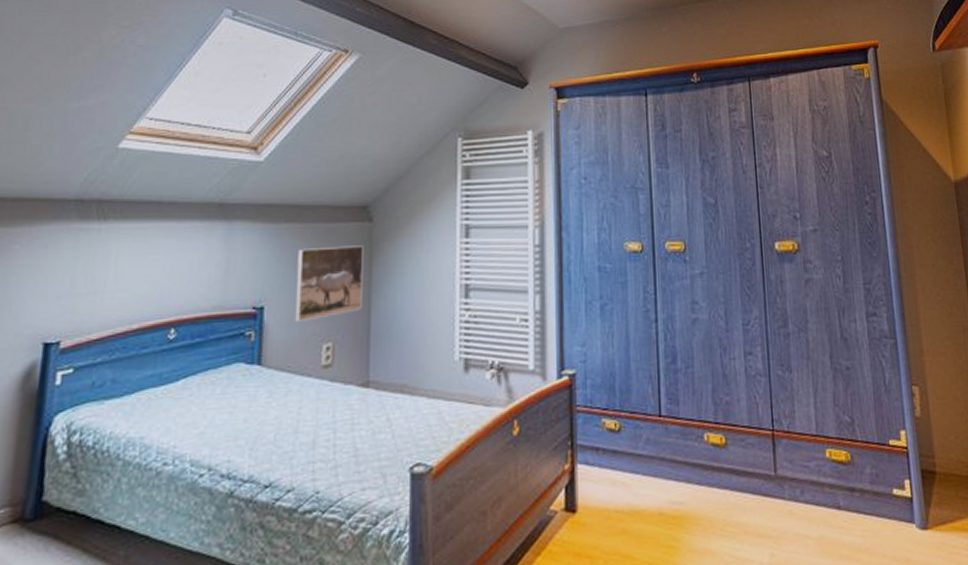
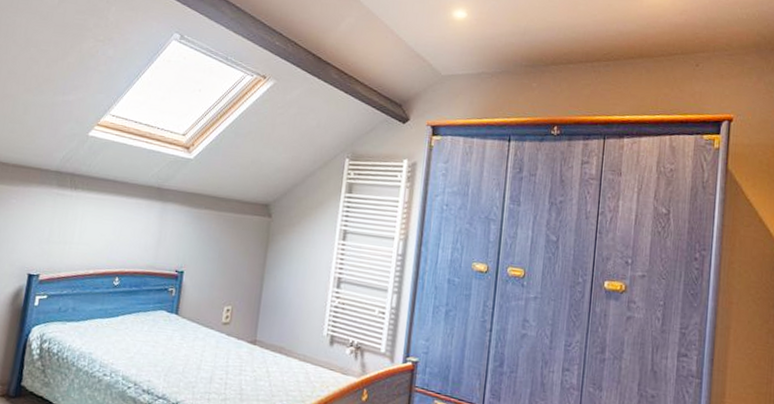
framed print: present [295,245,364,321] -> none [205,231,263,287]

